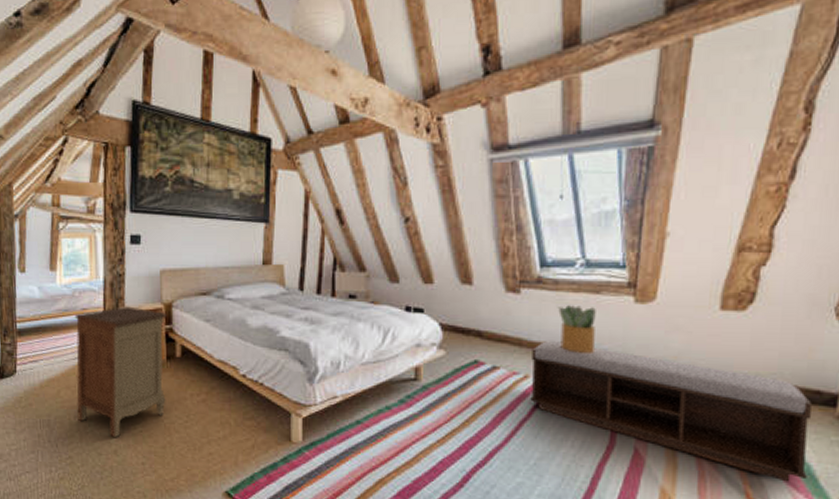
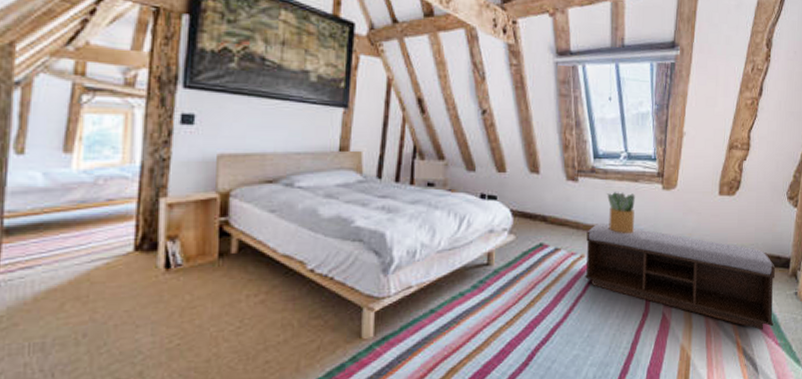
nightstand: present [74,306,167,438] -> none [88,196,222,357]

